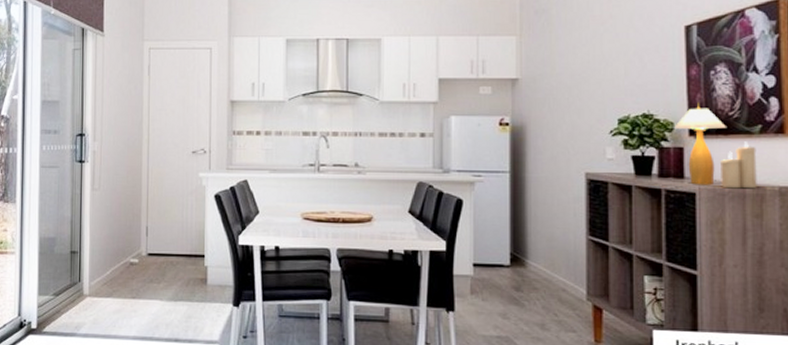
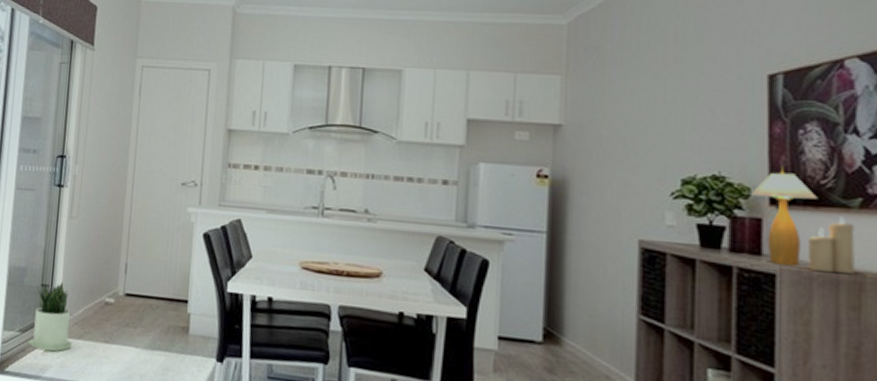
planter: none [63,248,103,311] -> present [29,282,72,352]

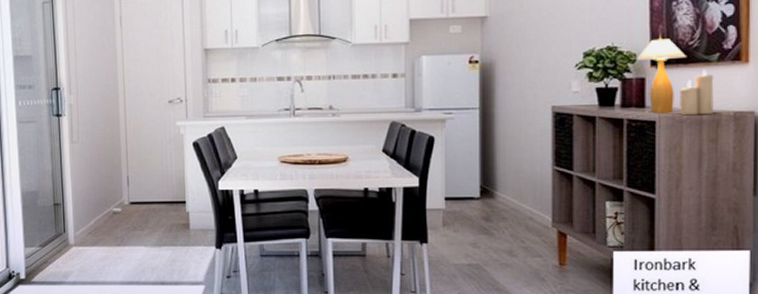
planter: present [29,282,72,352] -> none [49,199,89,260]

